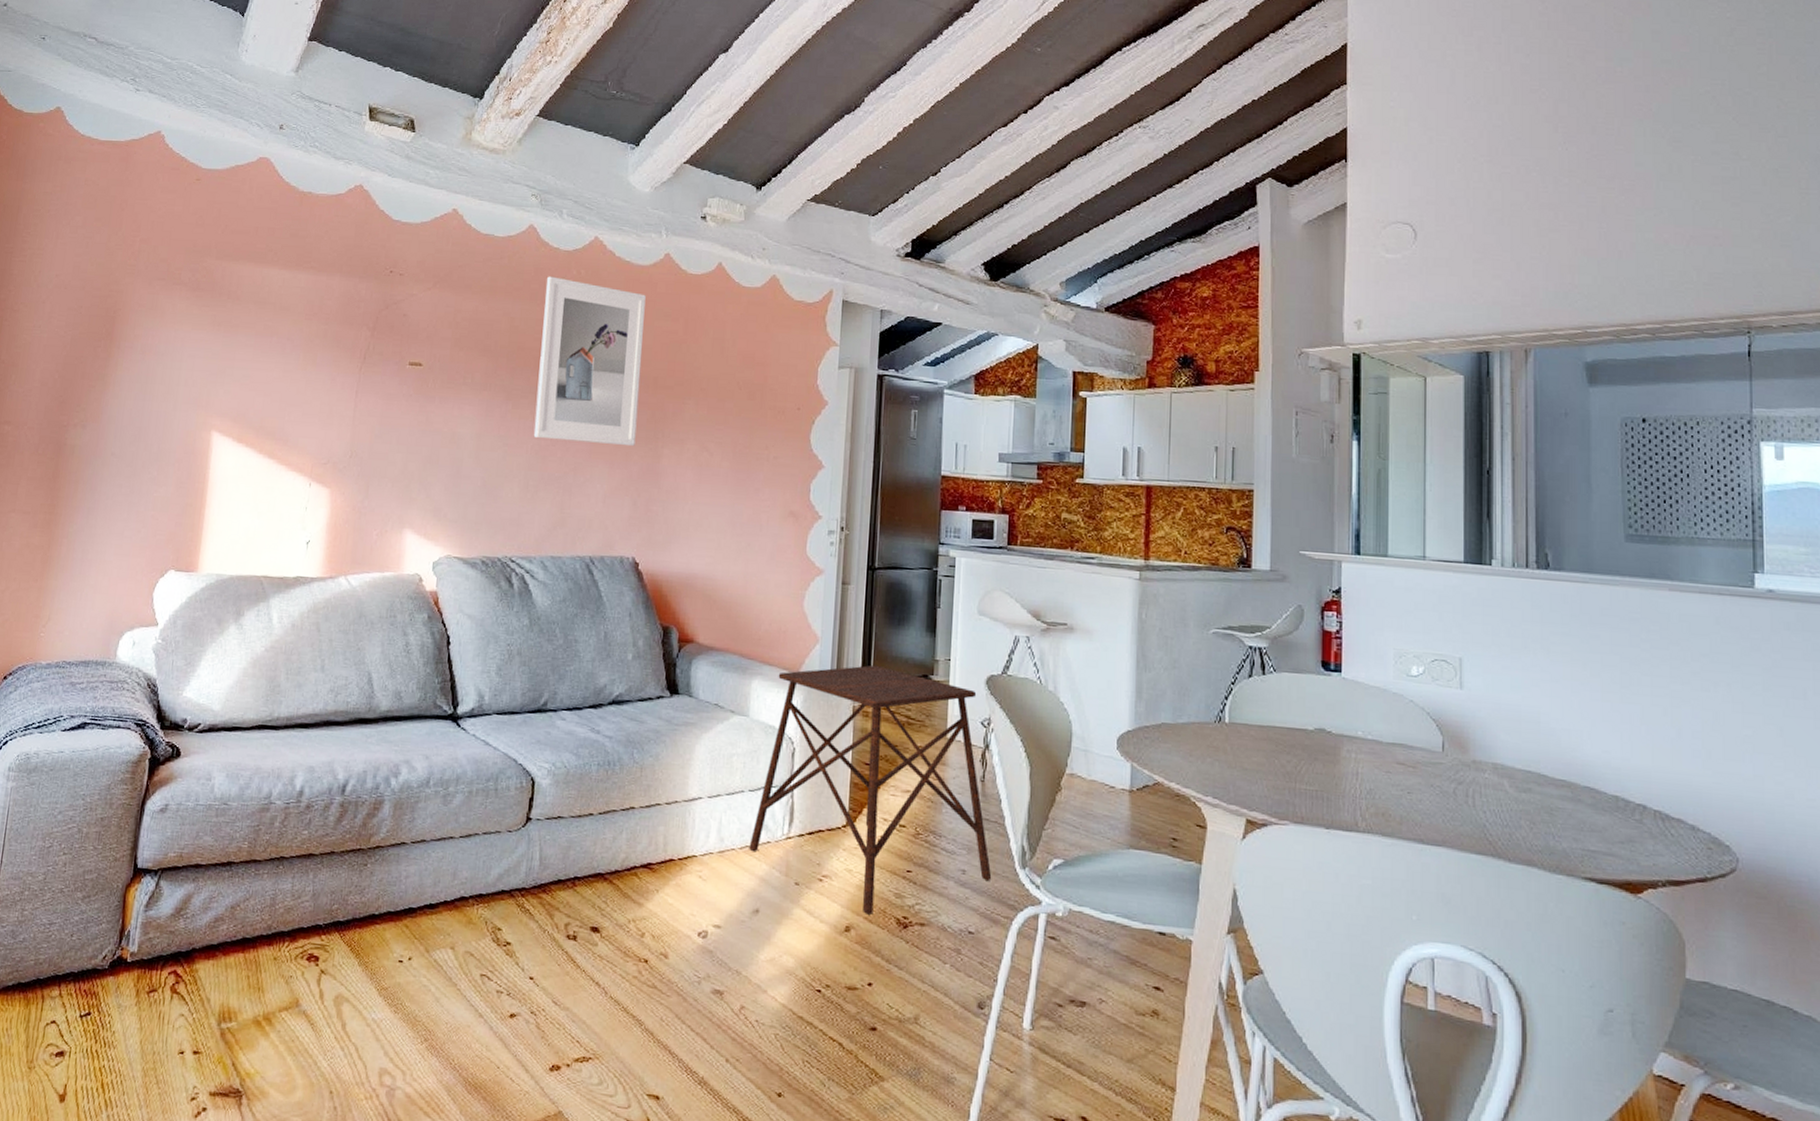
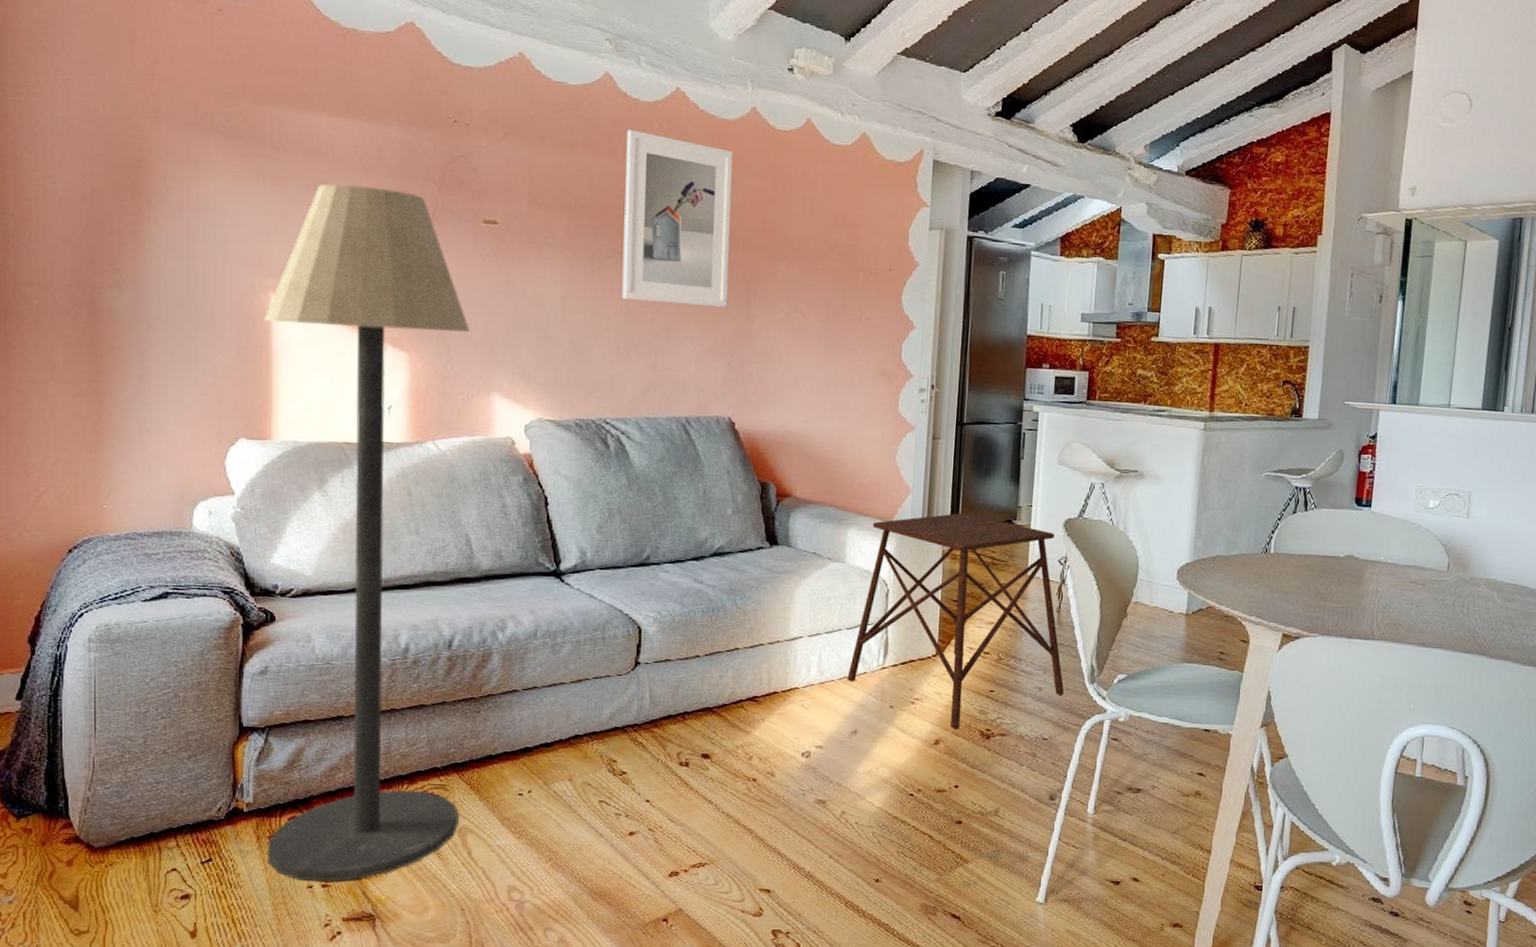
floor lamp: none [143,330,389,1049] -> present [264,184,470,882]

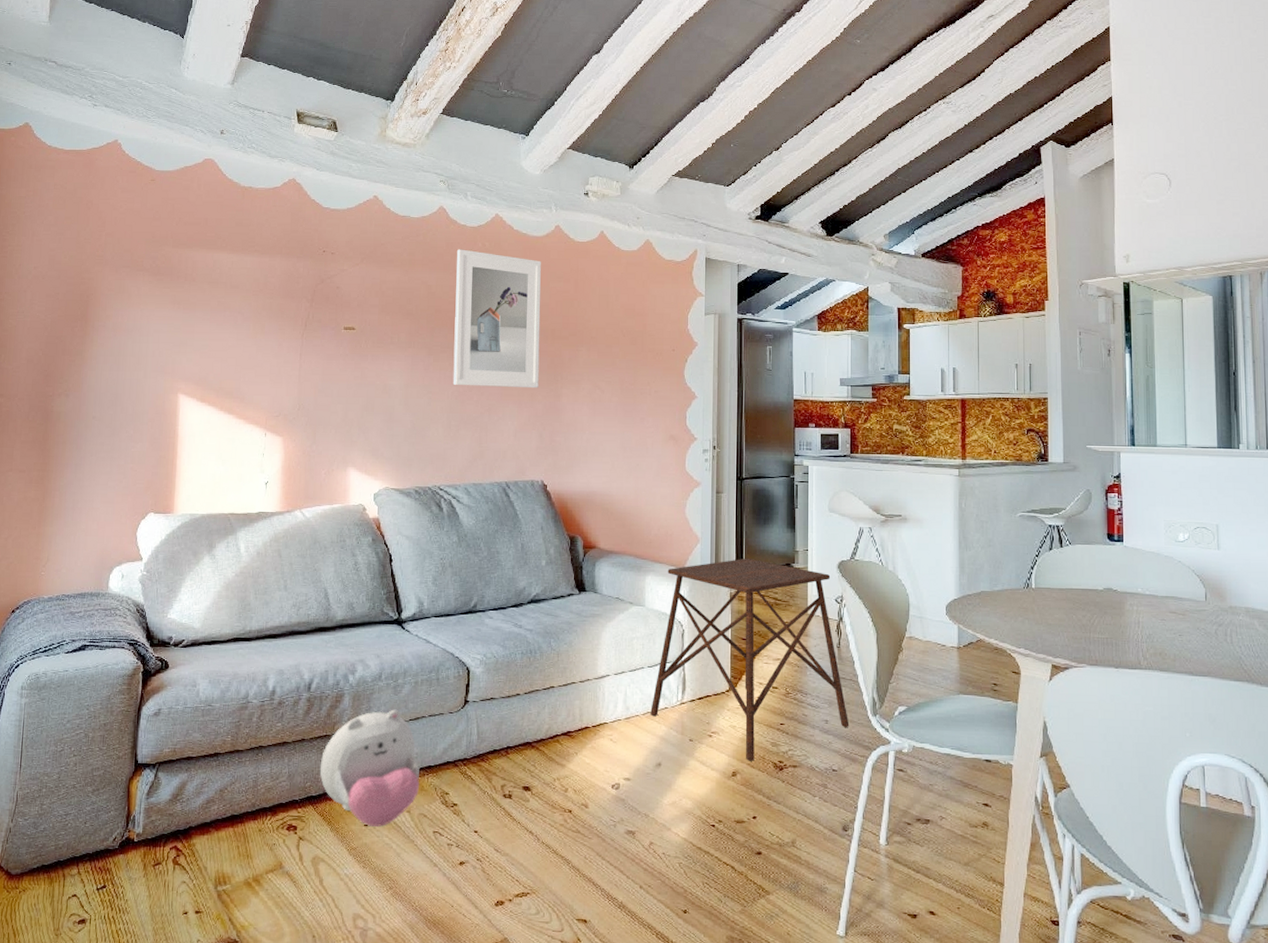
floor lamp: present [264,184,470,882] -> none [151,305,332,909]
plush toy: none [465,670,583,796] -> present [319,709,420,827]

